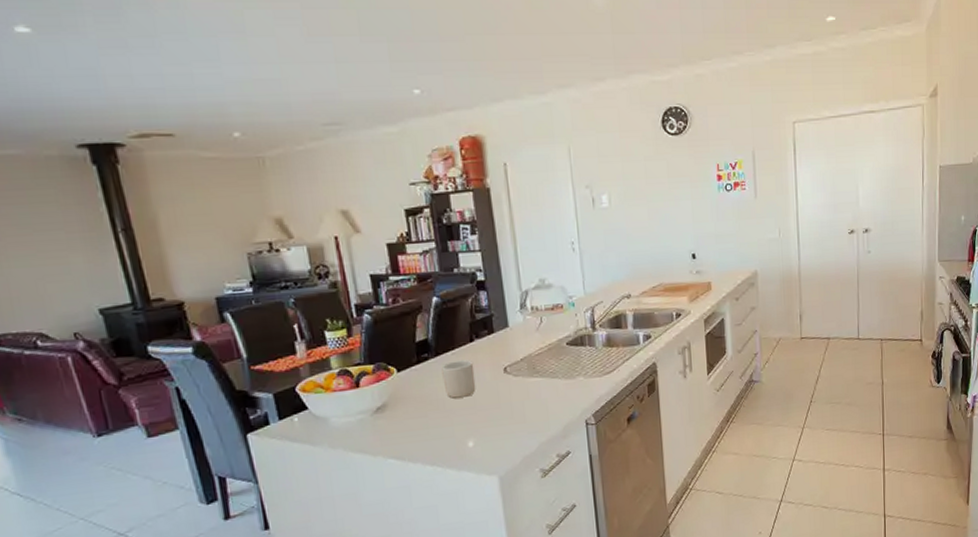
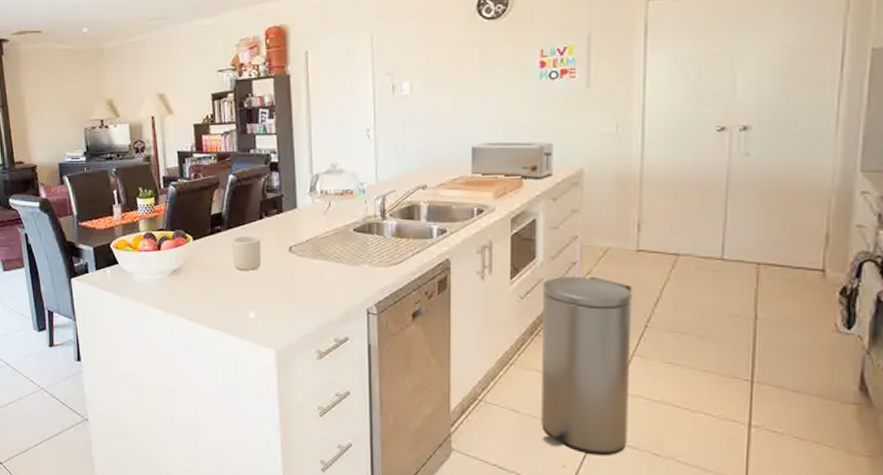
toaster: none [666,248,734,284] -> present [470,141,554,181]
pedal bin: none [733,365,804,518] -> present [541,277,632,456]

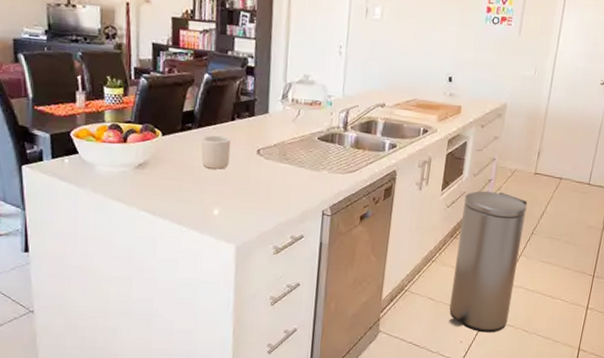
toaster: present [470,141,554,181] -> none [422,71,488,110]

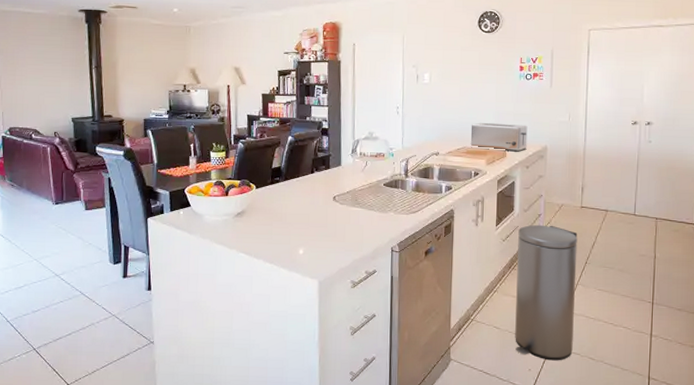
mug: present [201,135,231,169] -> none [287,186,312,215]
toaster: none [422,71,488,110] -> present [470,122,528,153]

